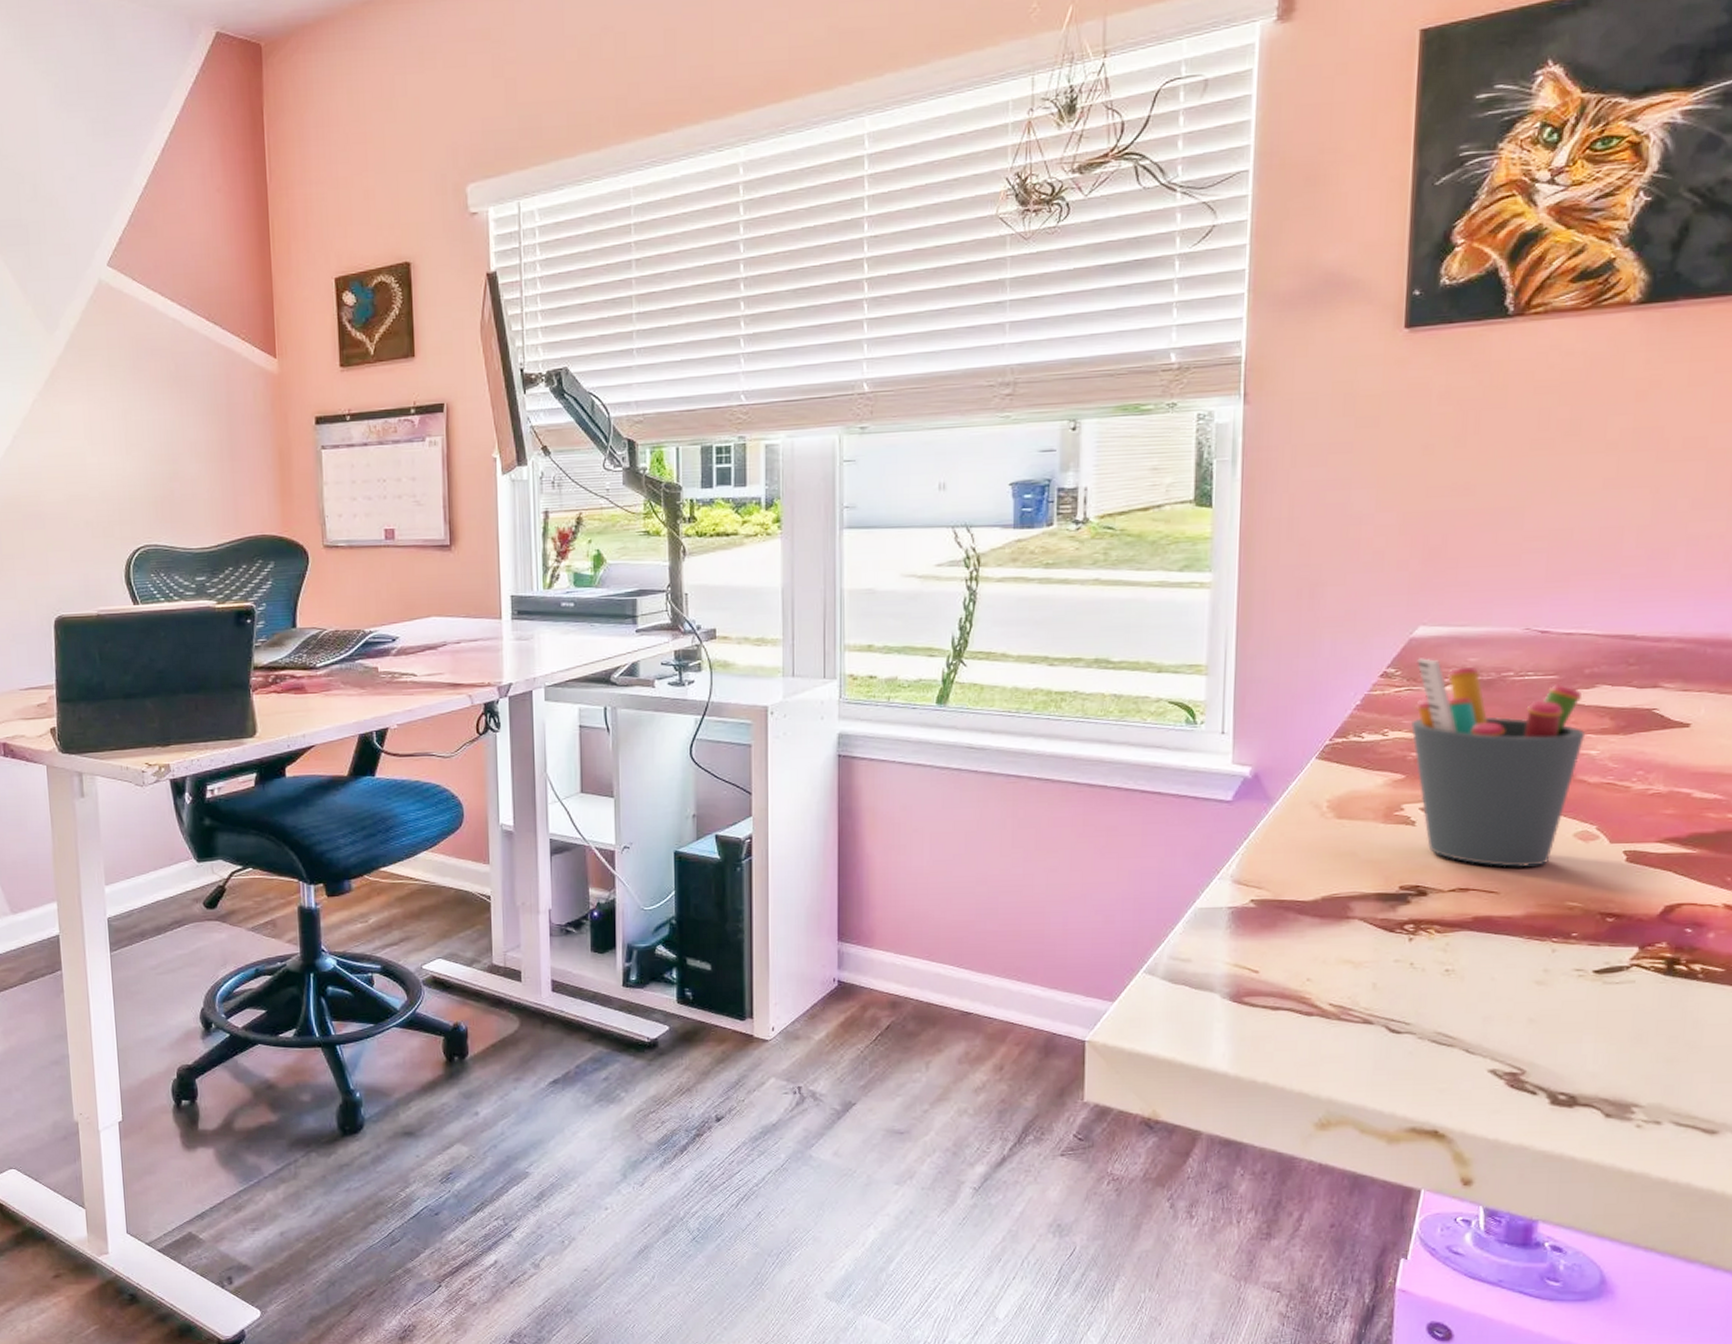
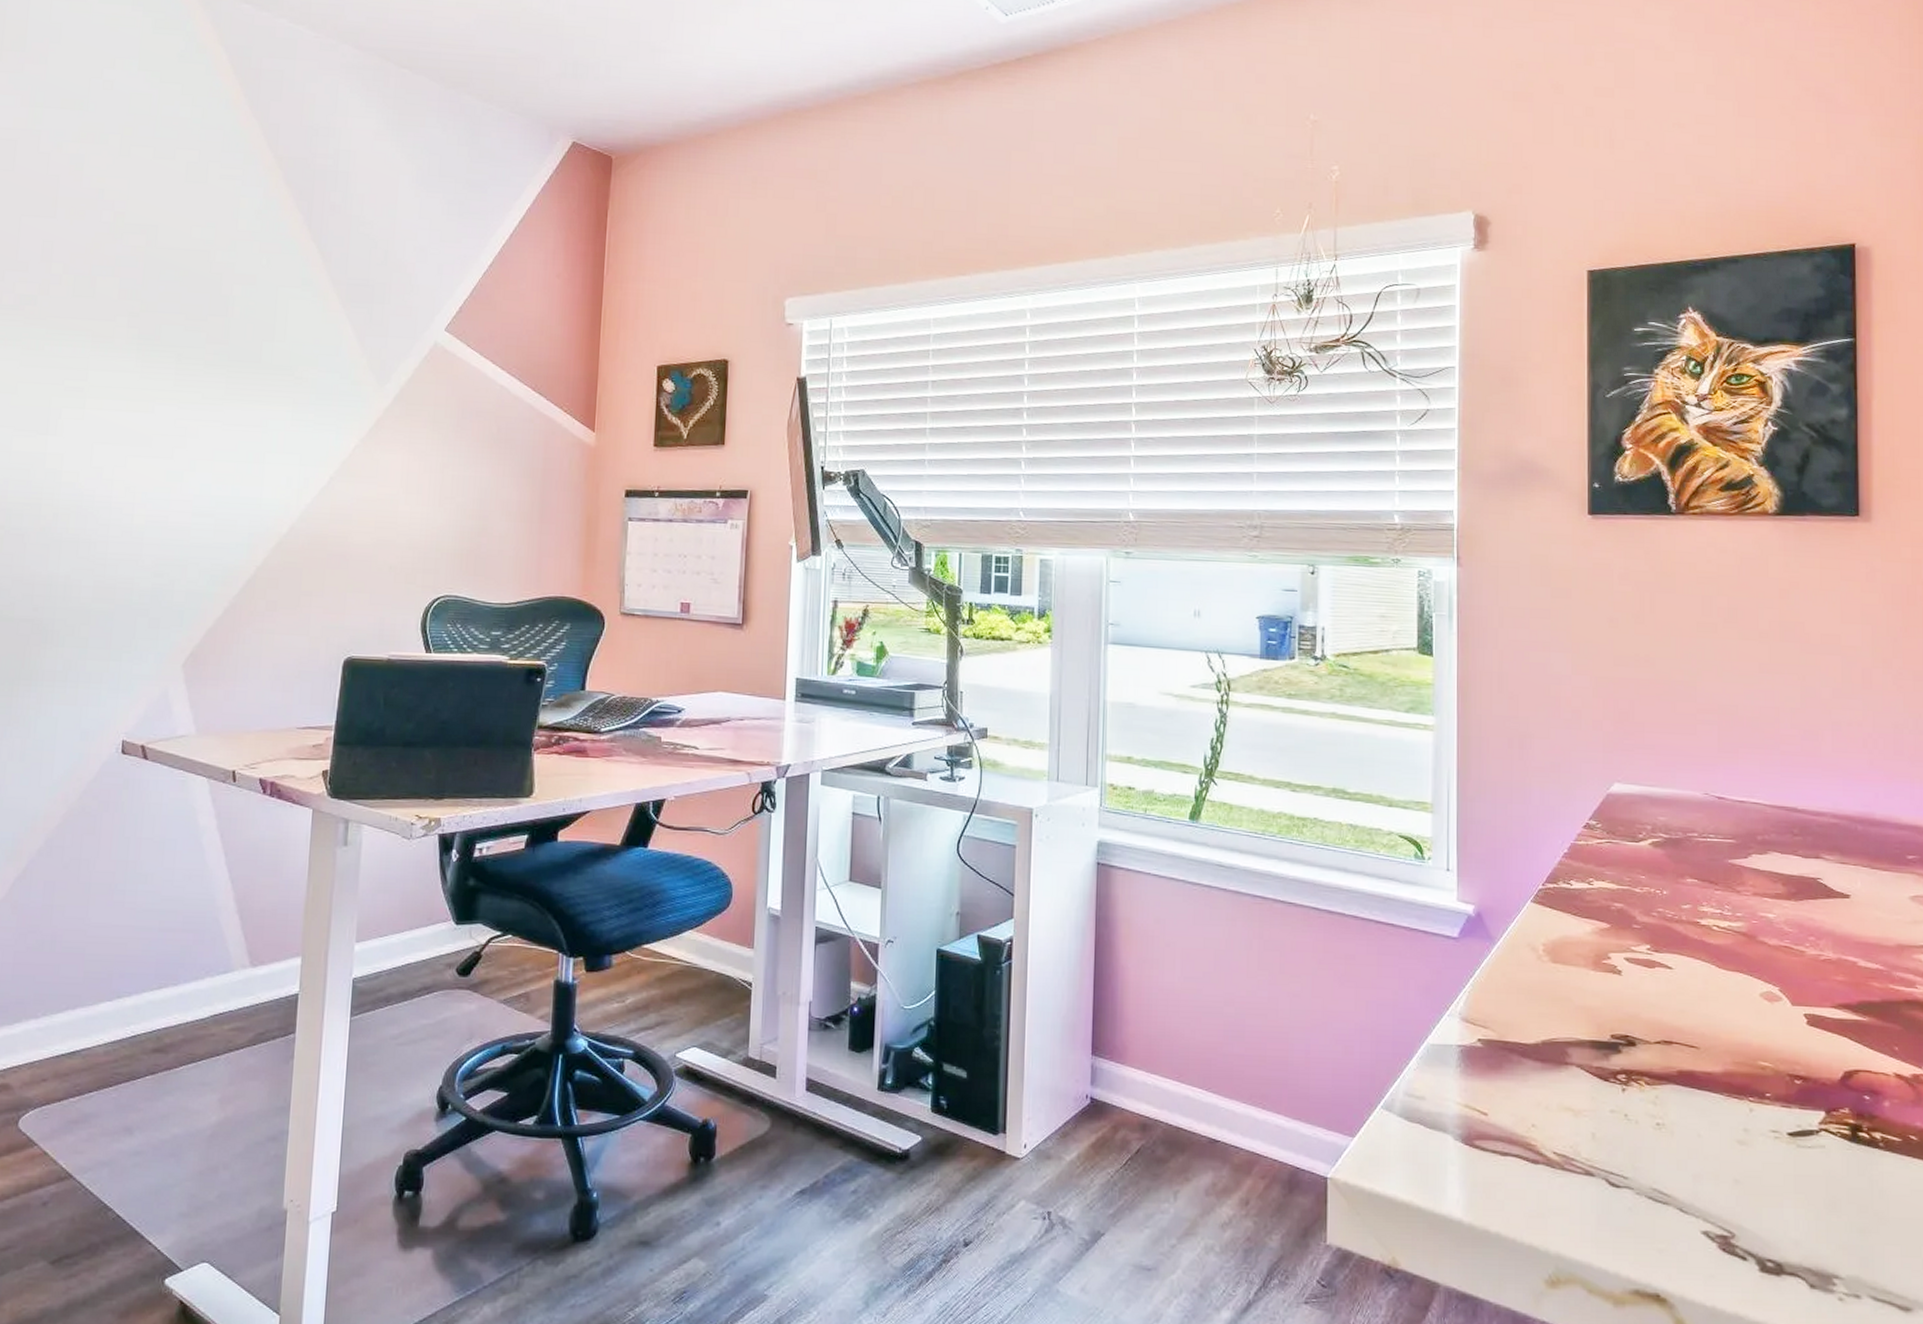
pen holder: present [1411,658,1586,867] -> none [1613,813,1763,1024]

